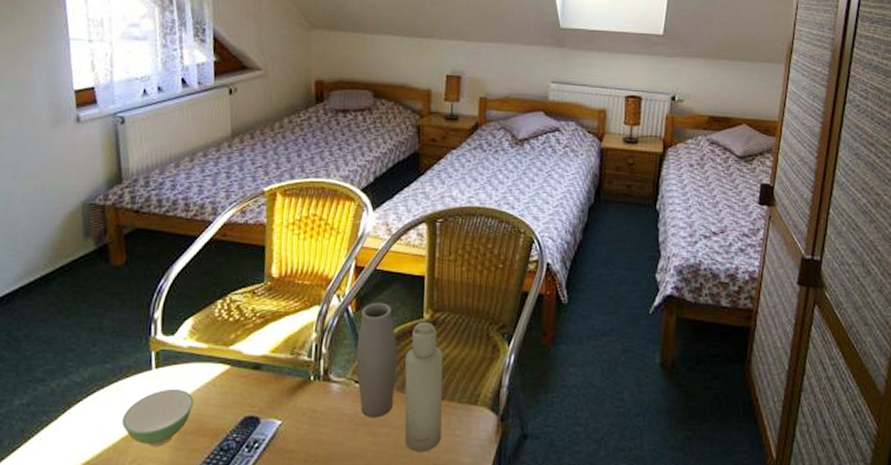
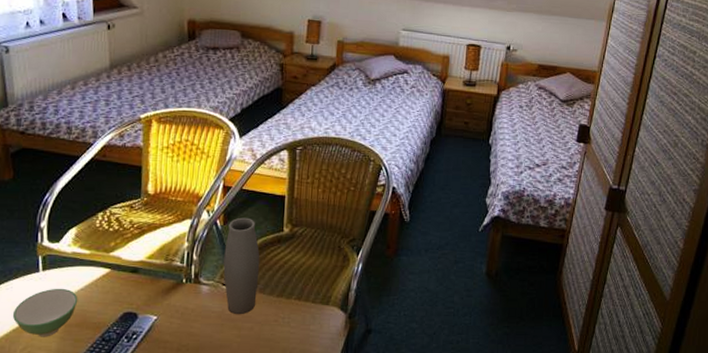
bottle: present [404,321,443,452] -> none [265,234,300,343]

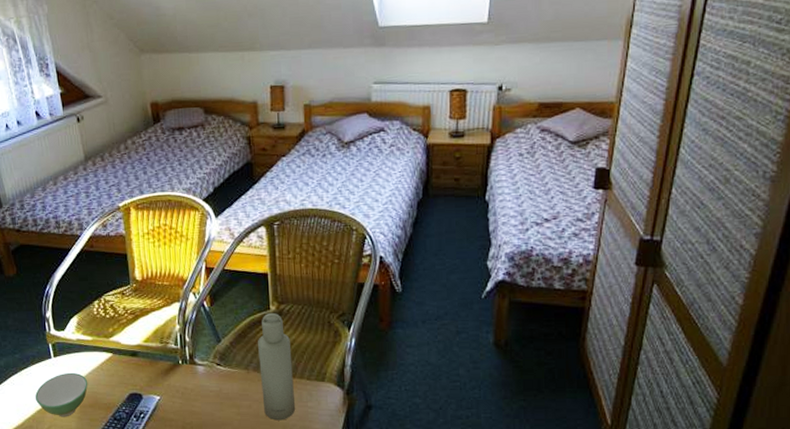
vase: present [223,217,260,315] -> none [214,297,251,394]
bottle: none [265,234,300,343] -> present [258,312,296,421]

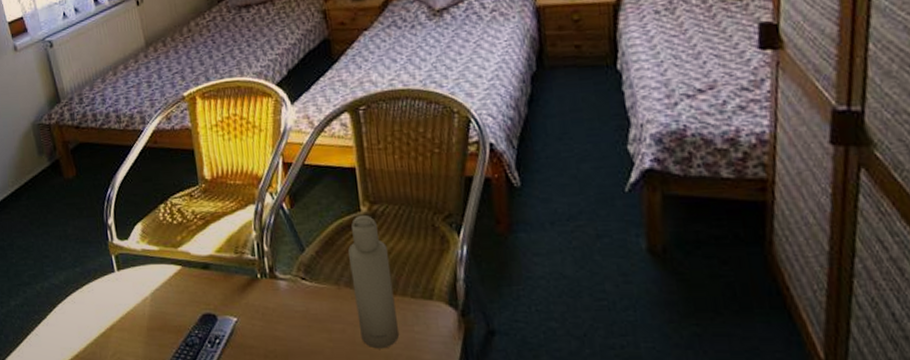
bowl: present [35,372,88,417] -> none [97,288,156,342]

